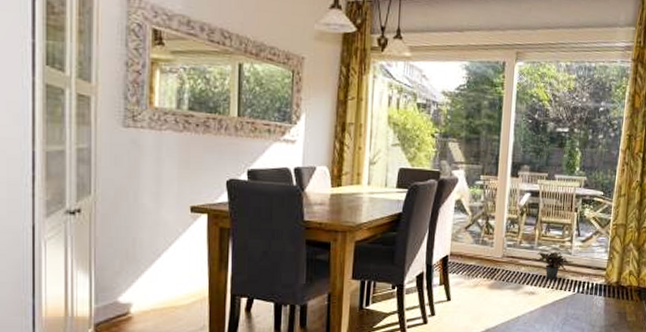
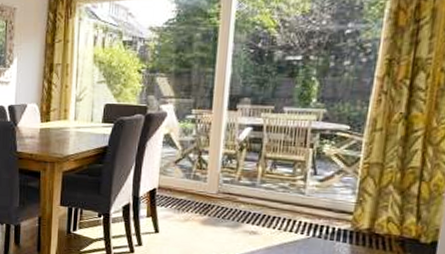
potted plant: present [533,252,573,279] -> none [254,190,307,220]

